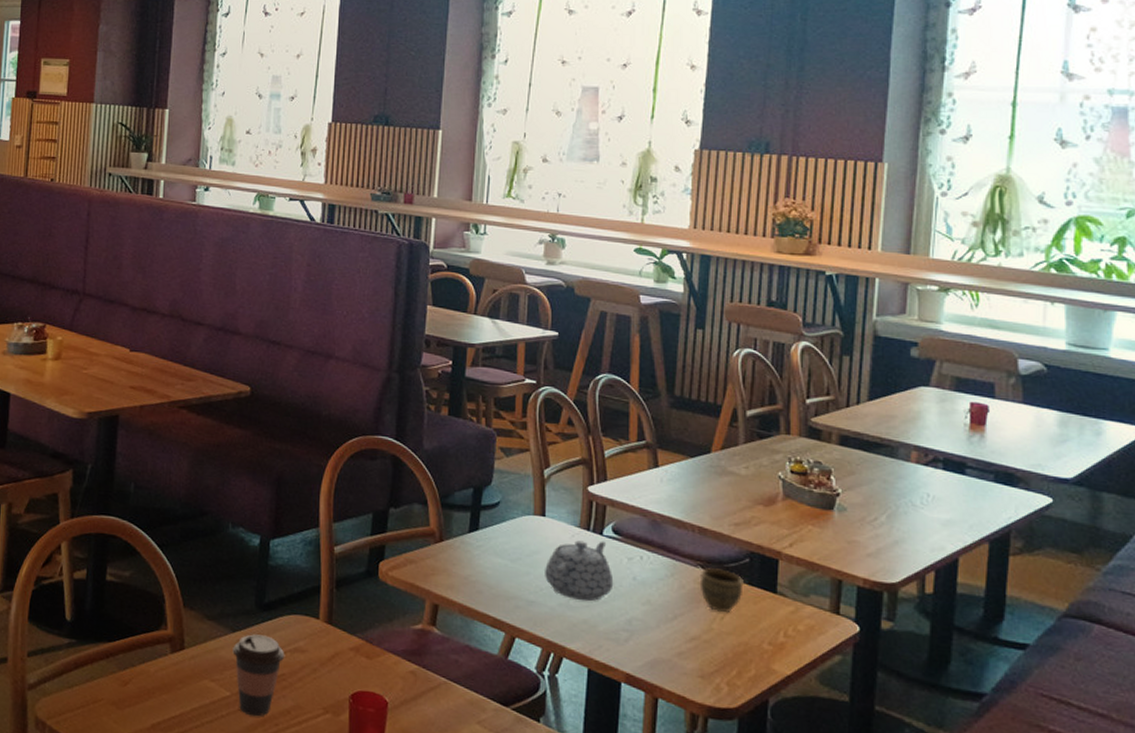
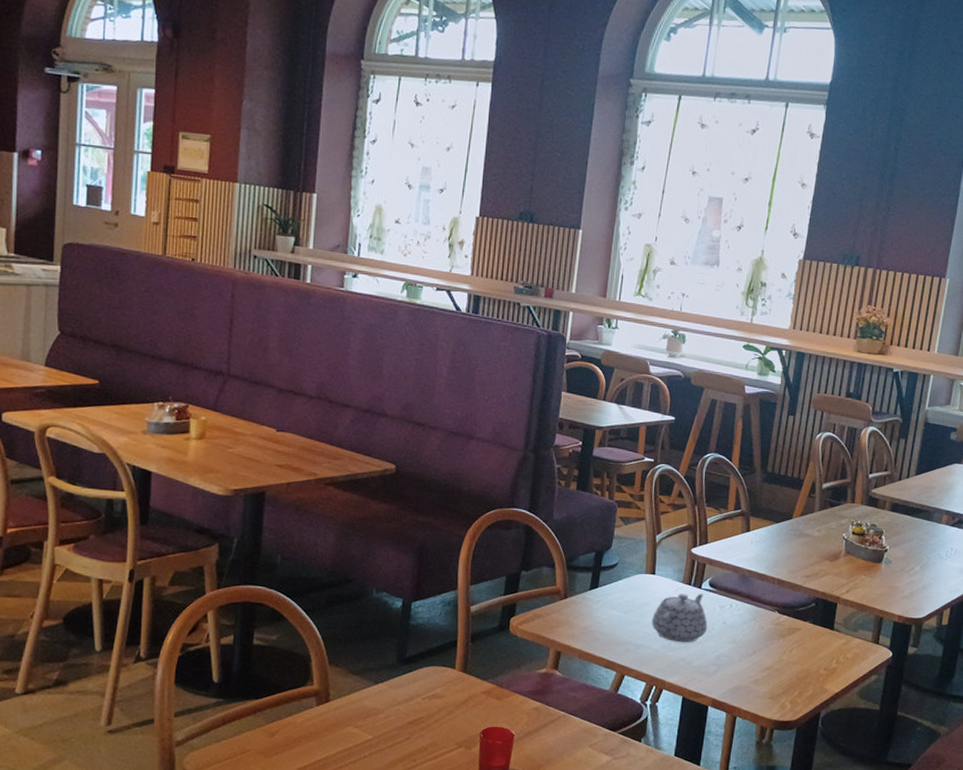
coffee cup: present [232,634,285,717] -> none [375,685,424,755]
cup: present [701,567,744,614] -> none [776,611,809,647]

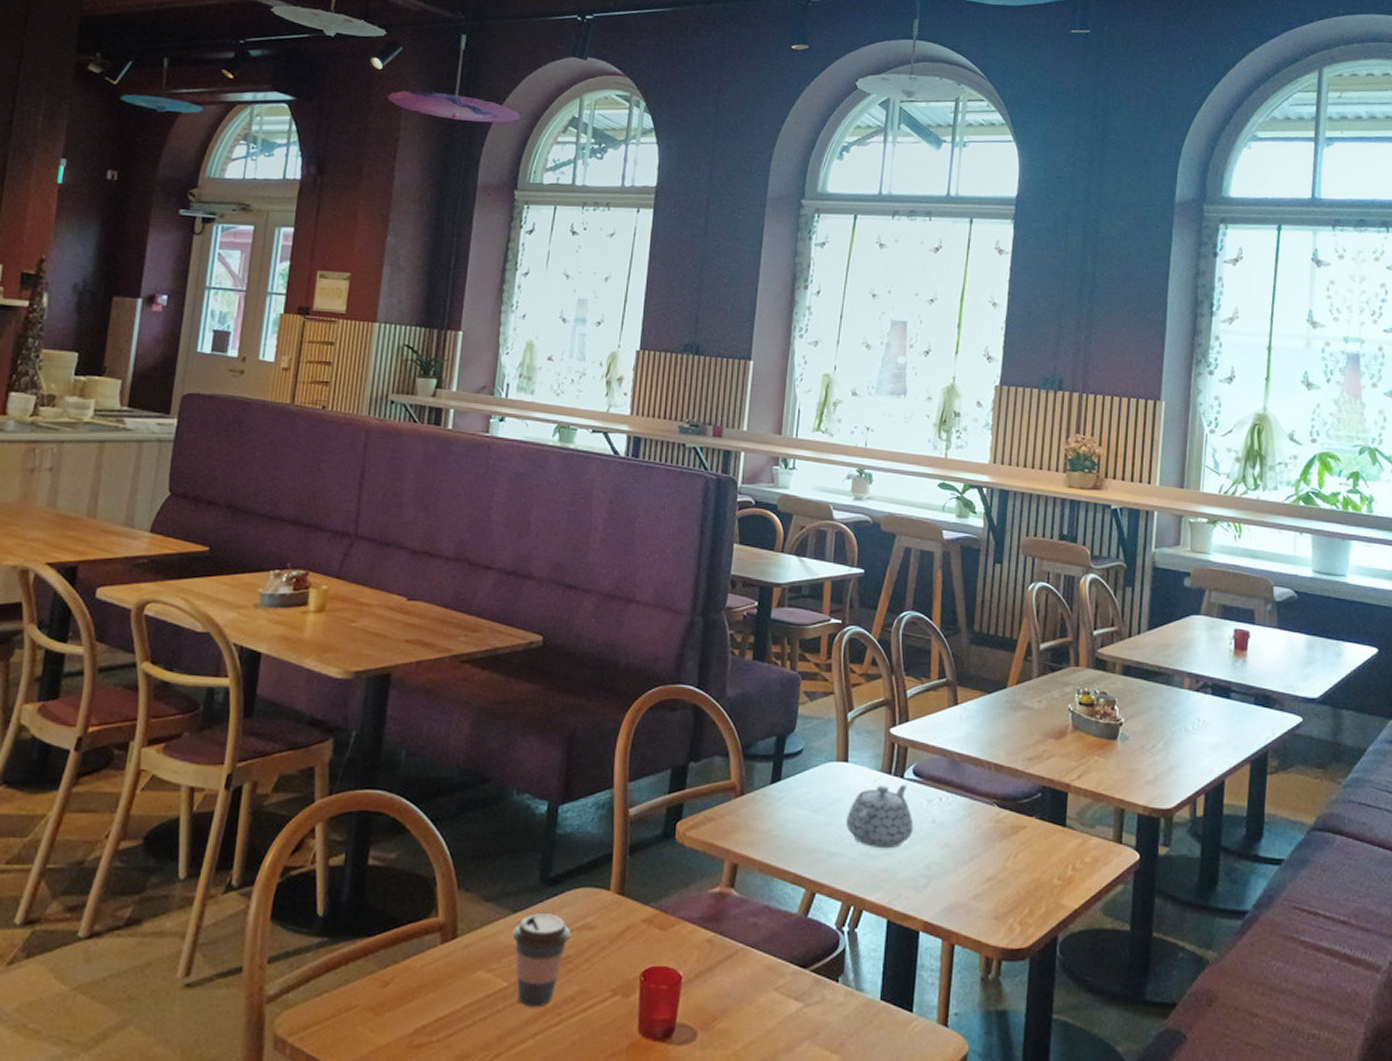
coffee cup: none [375,685,424,755] -> present [512,913,572,1008]

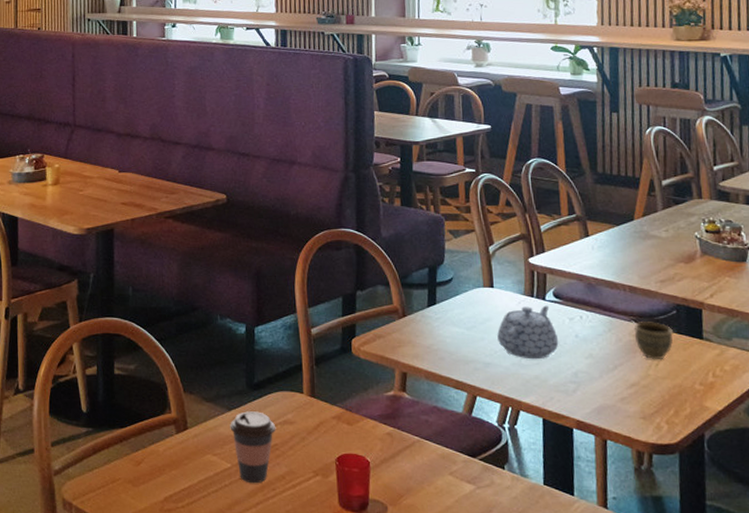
cup: none [996,804,1036,851] -> present [634,320,673,360]

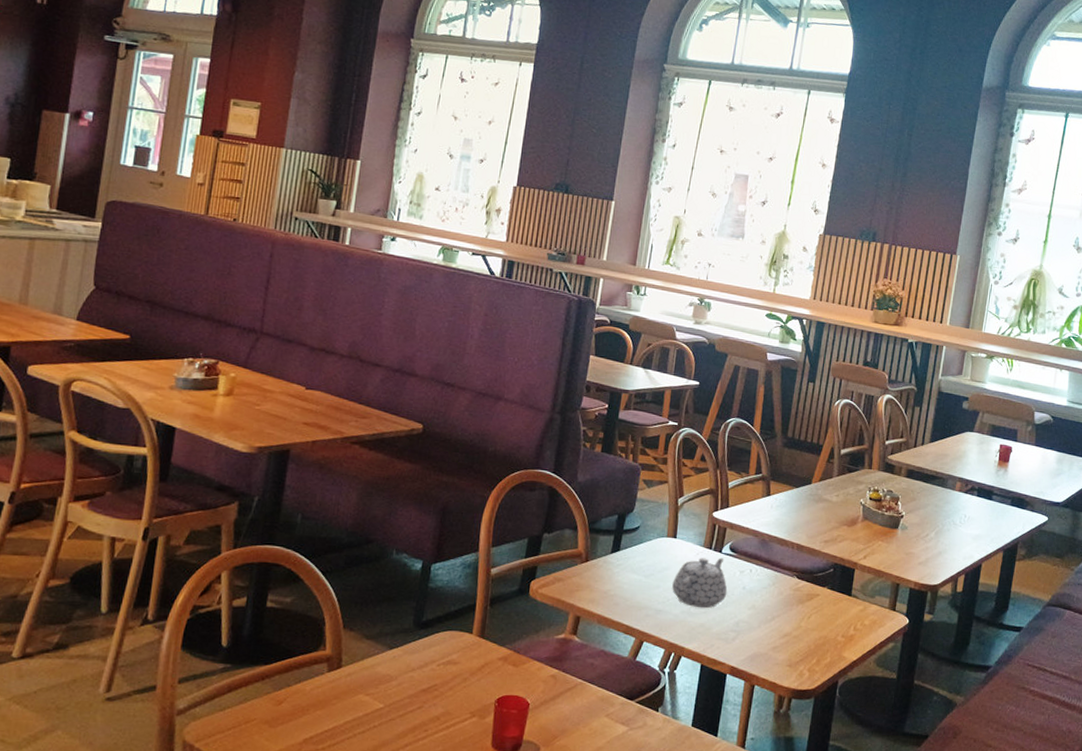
coffee cup: present [230,411,276,484] -> none [388,650,439,725]
cup: present [634,320,673,360] -> none [795,576,828,614]

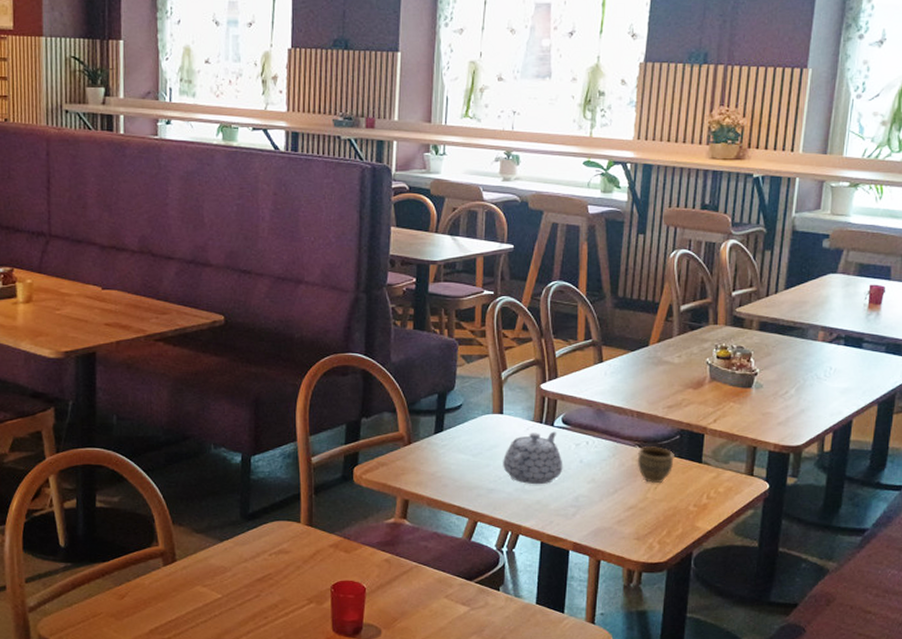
cup: none [795,576,828,614] -> present [638,445,674,484]

